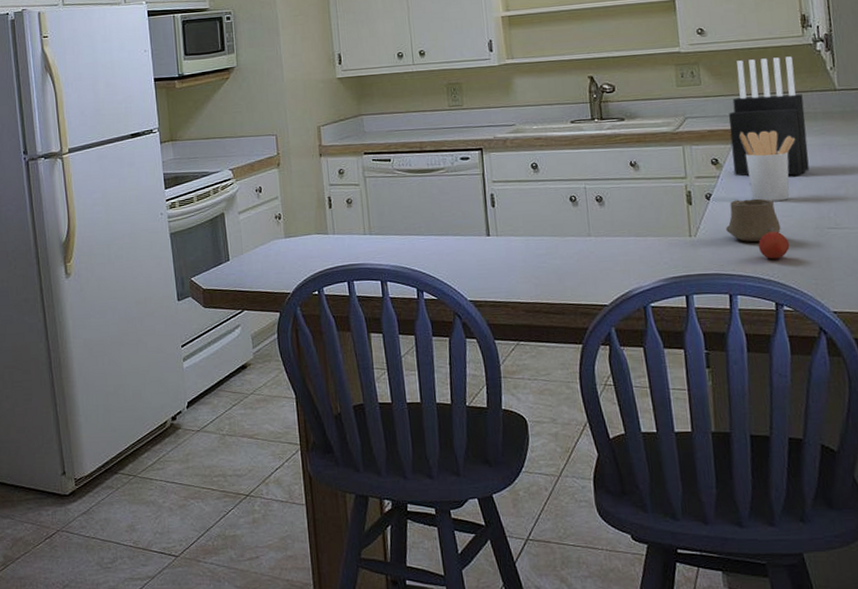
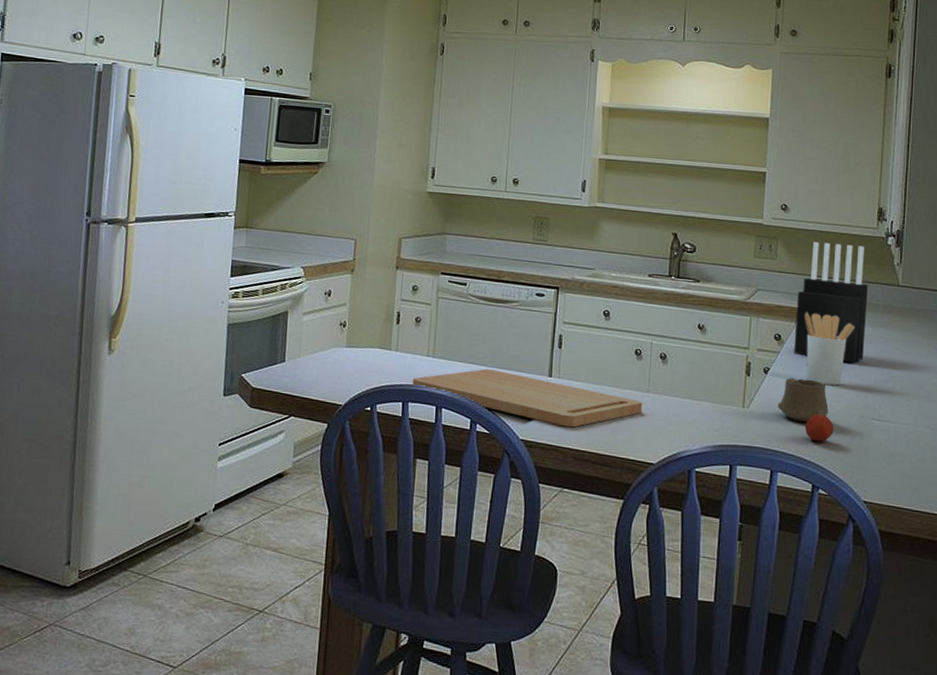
cutting board: none [353,237,587,282] -> present [411,368,643,428]

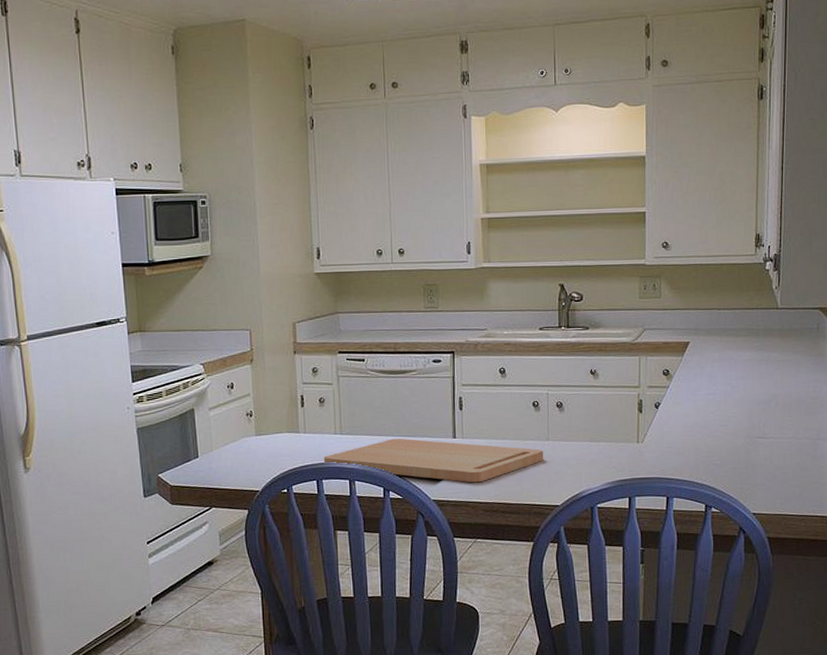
cup: present [778,378,829,423] -> none [670,408,717,450]
knife block: present [793,242,868,363] -> none [681,274,749,388]
utensil holder: present [804,312,855,386] -> none [690,345,738,411]
fruit: present [805,414,834,442] -> none [697,439,723,465]

